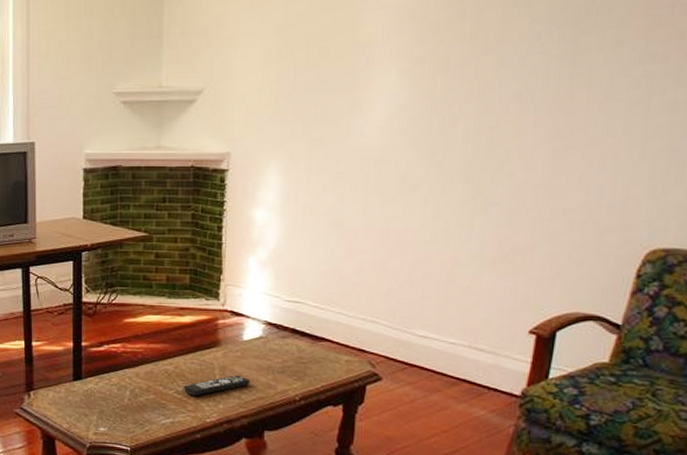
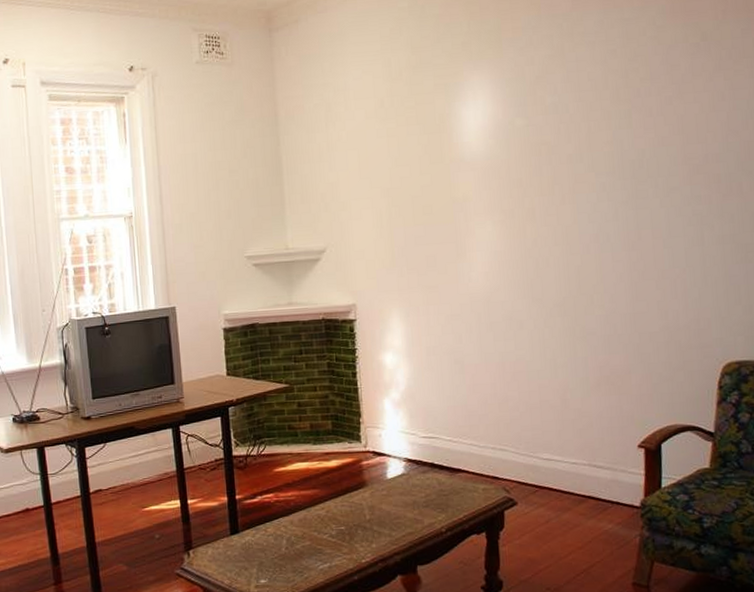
remote control: present [184,375,251,396] -> none [337,513,399,539]

